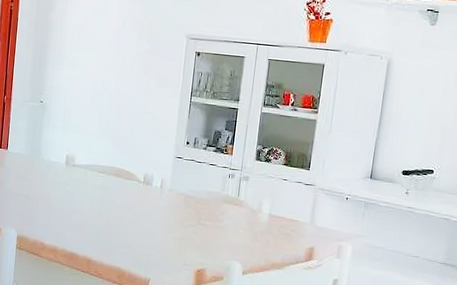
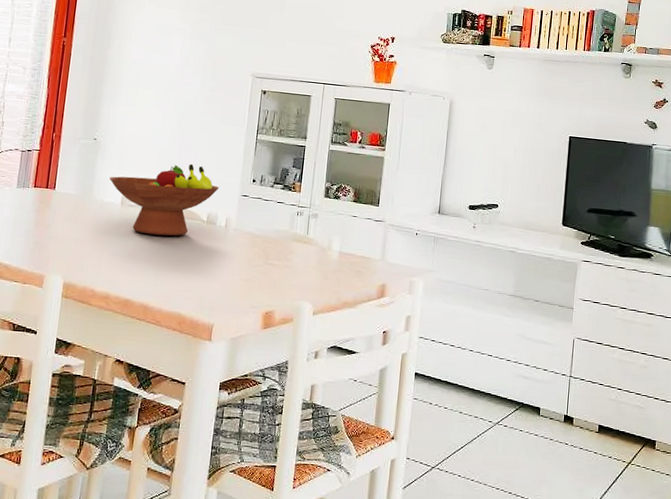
fruit bowl: none [54,125,156,196] -> present [108,163,220,236]

